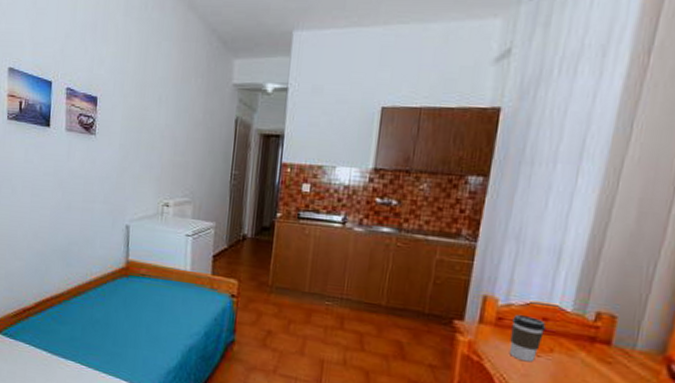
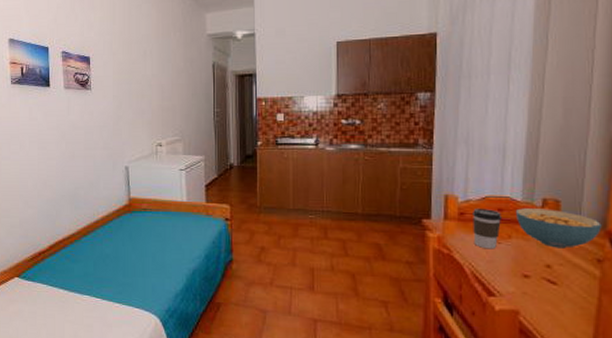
cereal bowl: none [562,320,661,371] -> present [515,208,602,249]

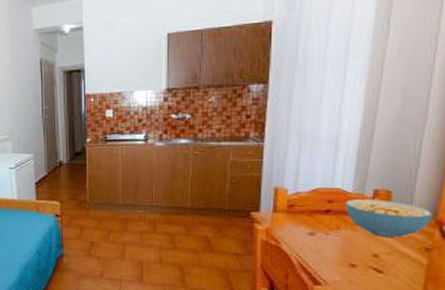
coffee cup: present [473,209,503,249] -> none [301,201,332,240]

